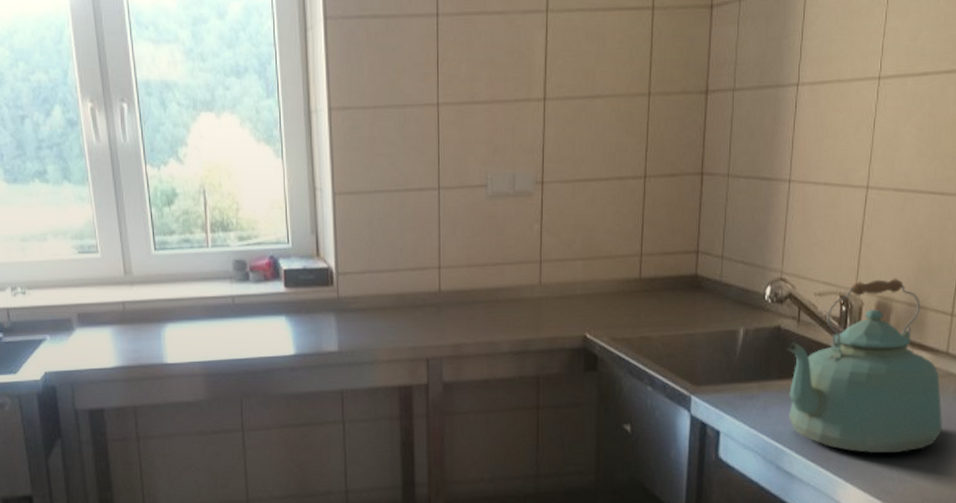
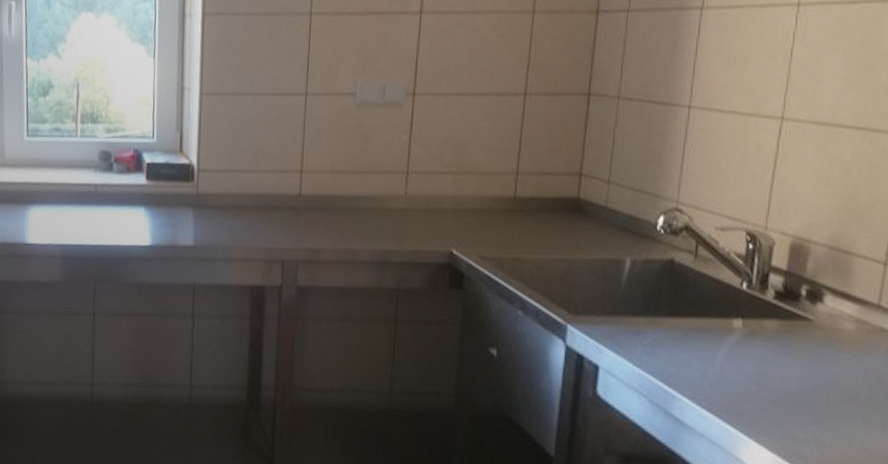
kettle: present [788,278,942,454] -> none [681,218,872,413]

